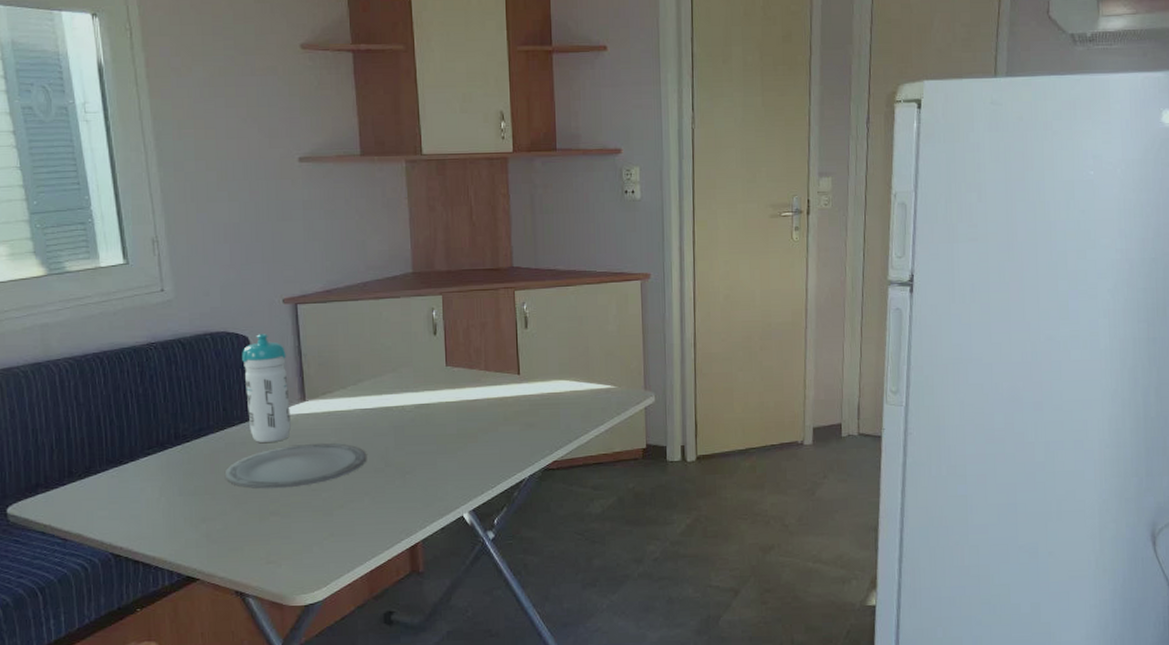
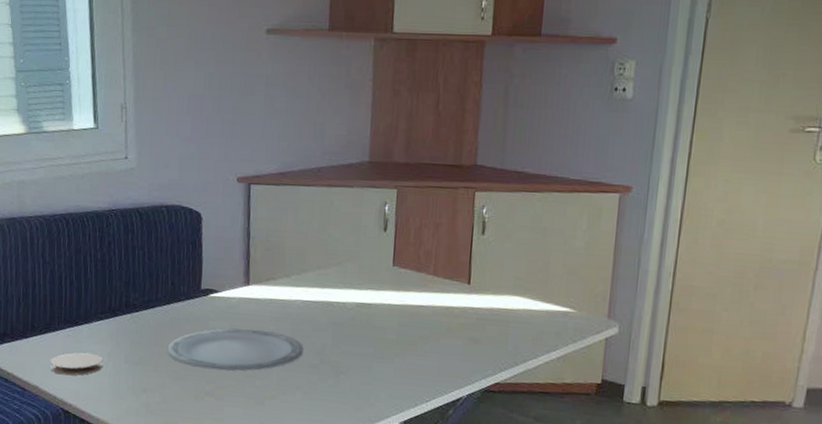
coaster: none [93,490,155,518] -> present [50,352,103,376]
water bottle: present [242,334,291,442] -> none [193,211,235,323]

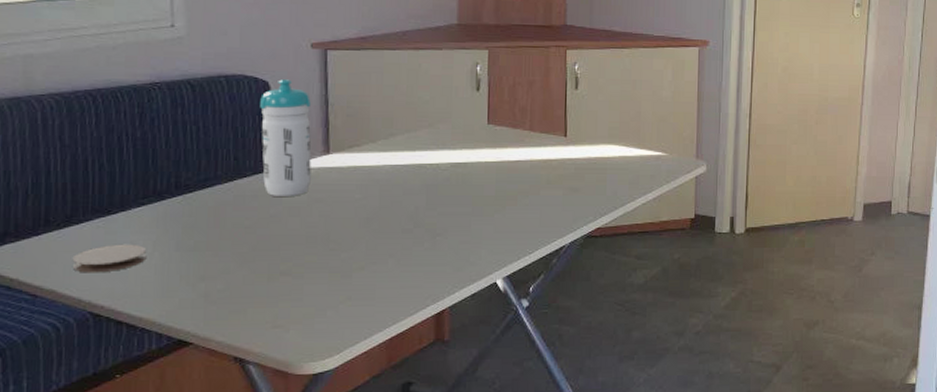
plate: present [167,328,304,371] -> none [230,199,395,247]
water bottle: none [193,211,235,323] -> present [260,79,312,196]

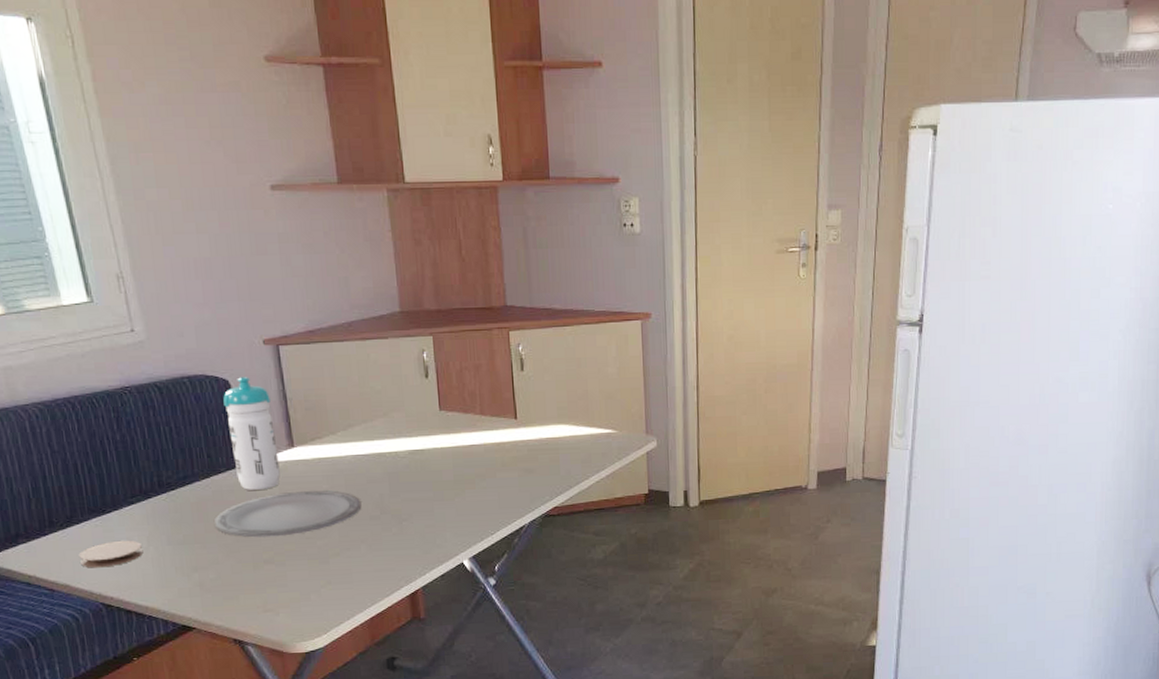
plate: none [230,199,395,247] -> present [213,490,362,538]

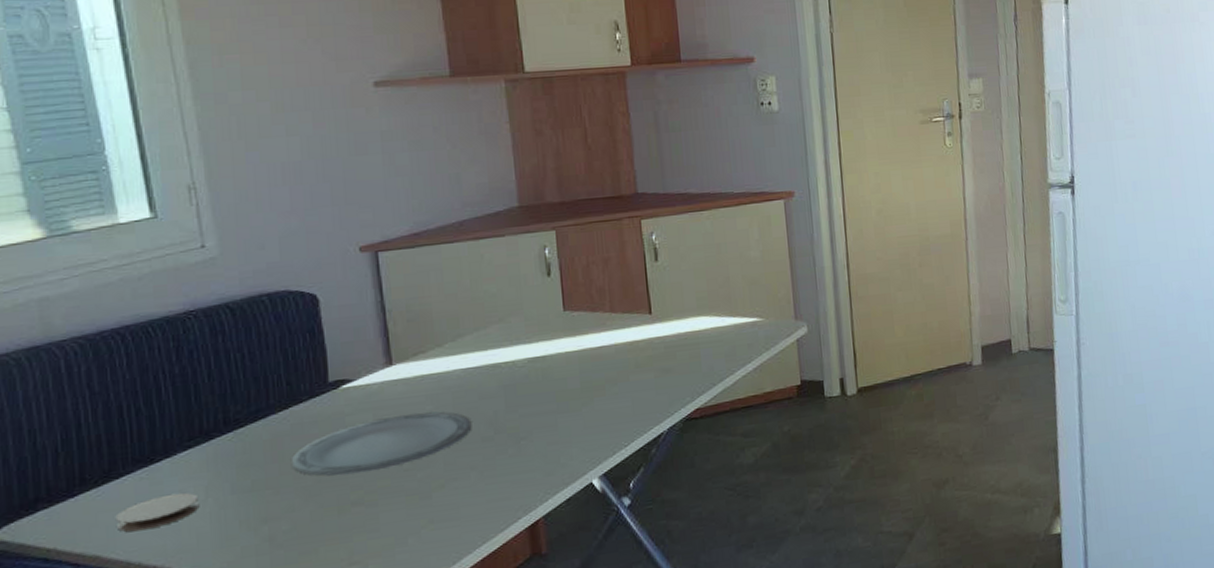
water bottle: present [223,377,281,490] -> none [309,289,375,420]

